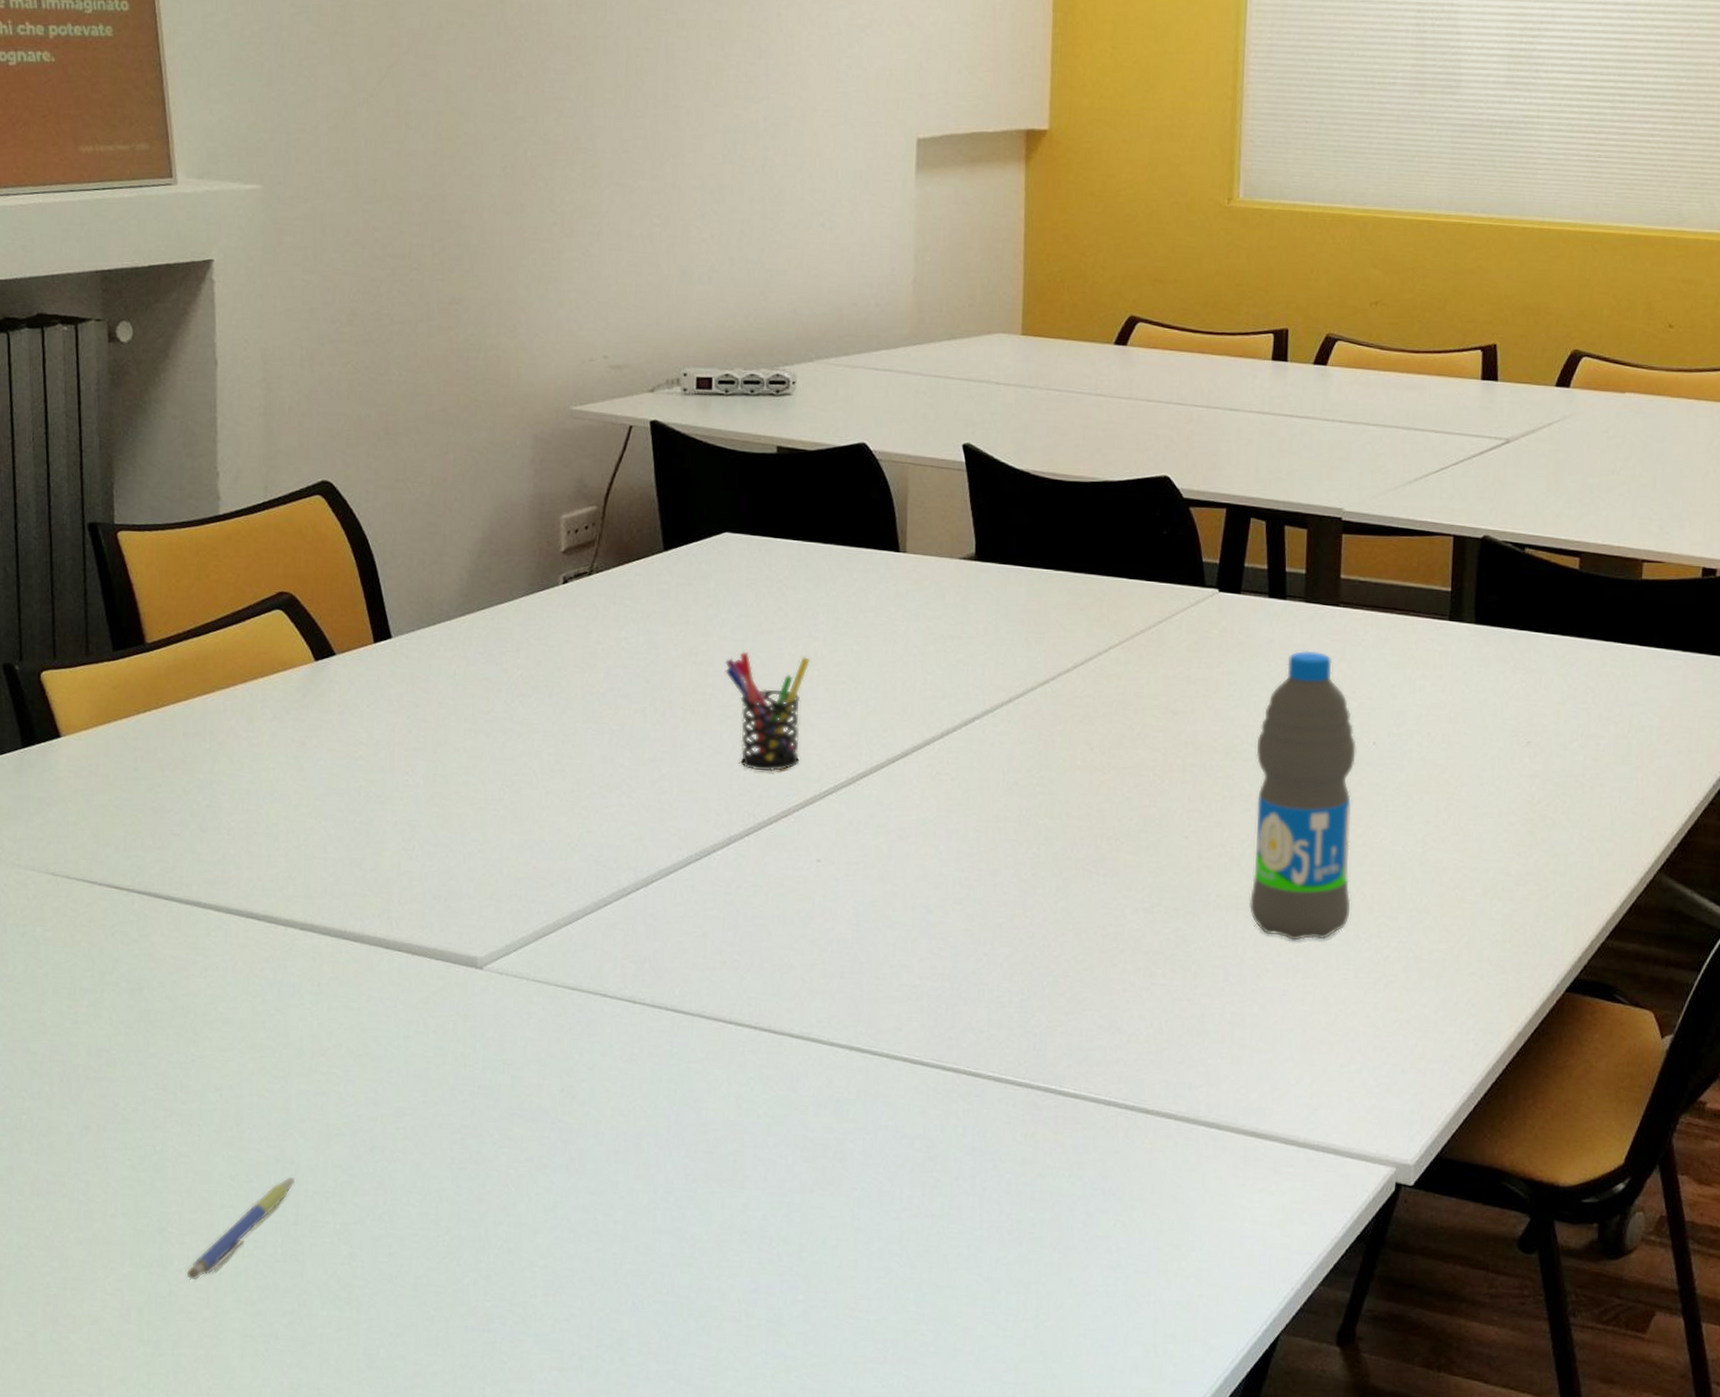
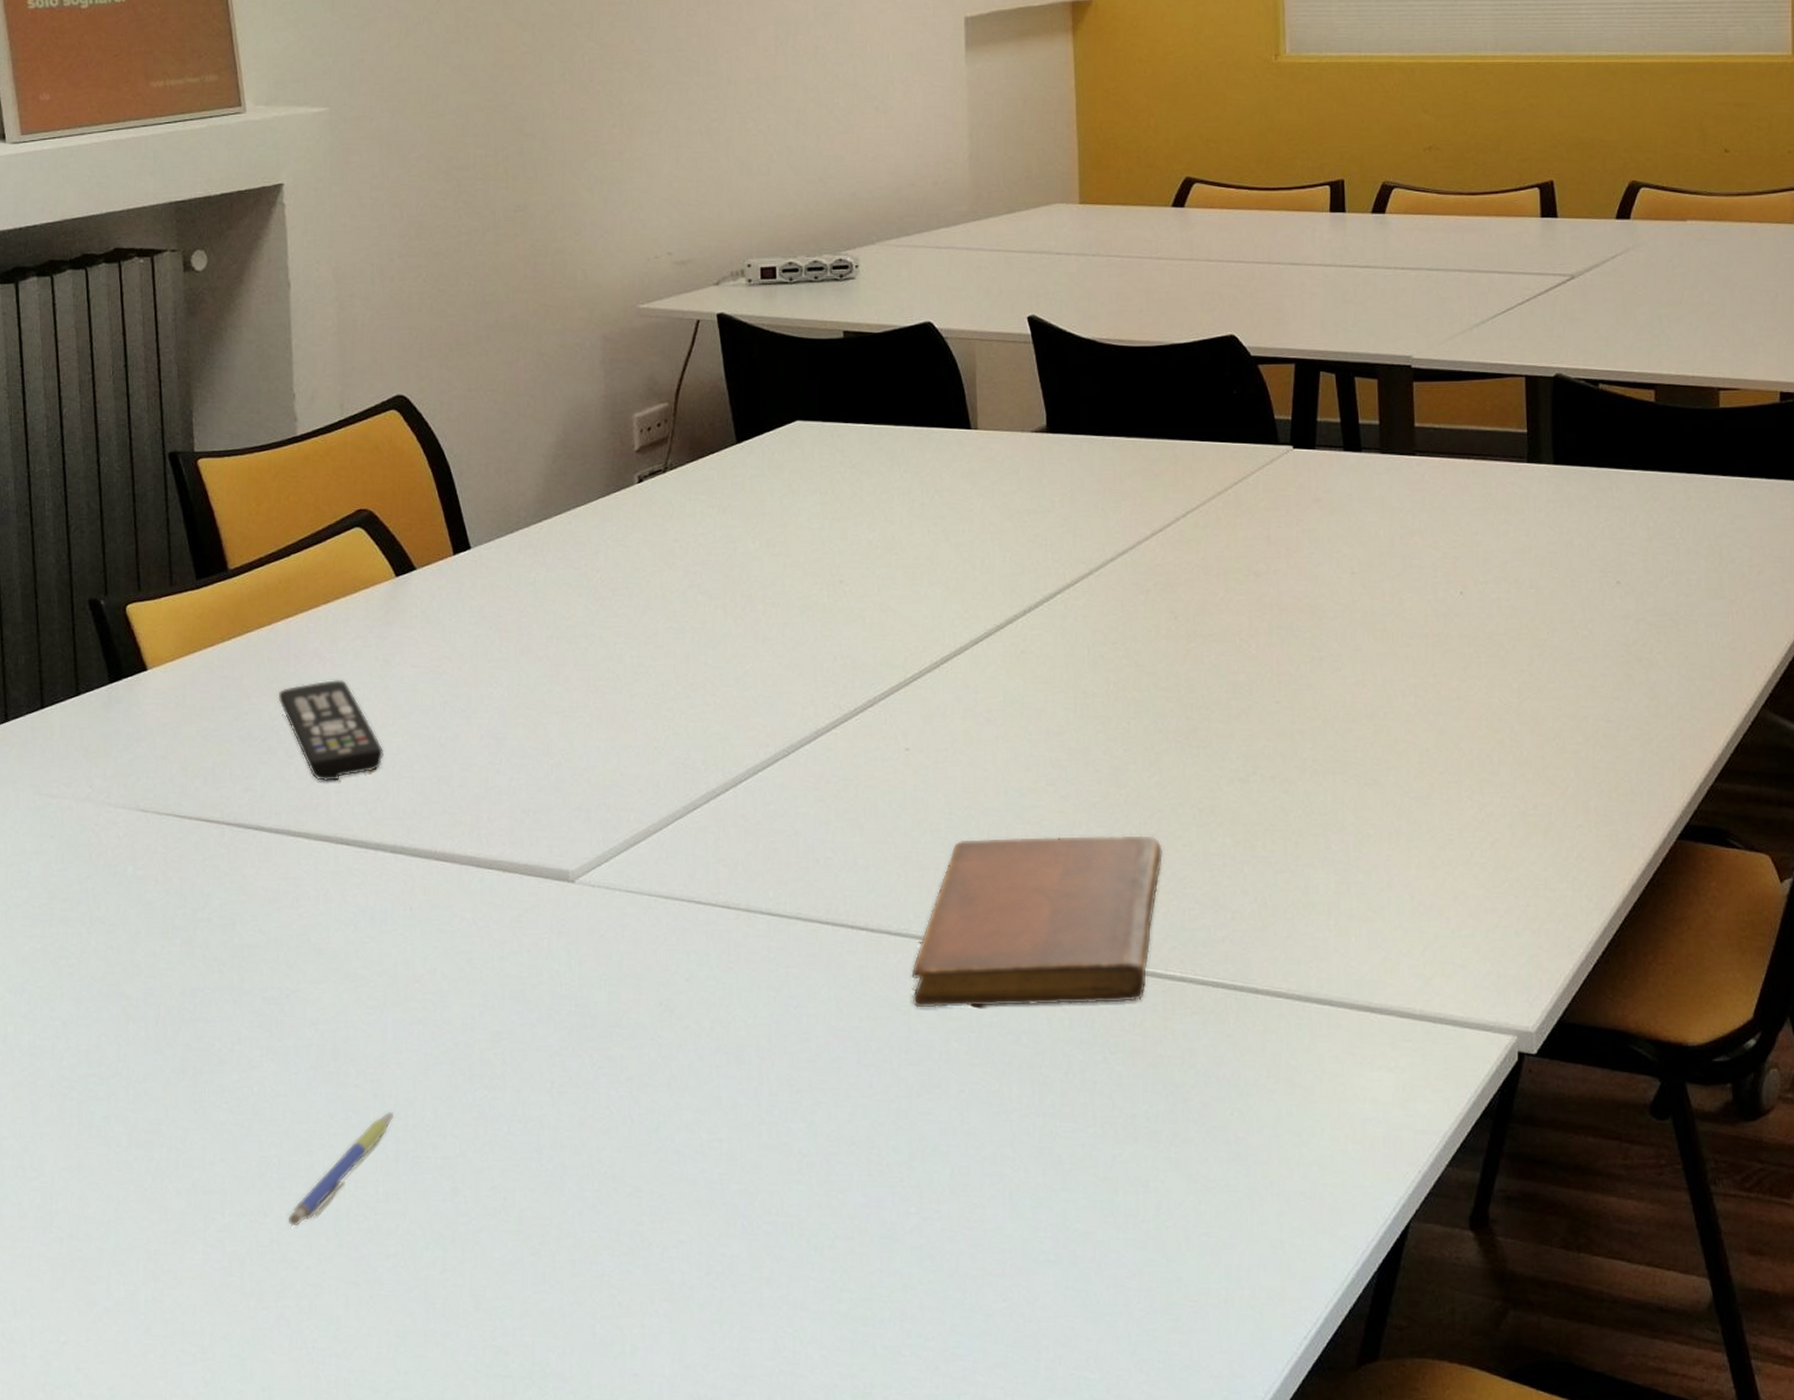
remote control: none [192,757,297,858] -> present [278,679,383,782]
pen holder: present [725,651,810,772] -> none [803,539,888,661]
notebook: none [810,950,1064,1115] -> present [911,835,1163,1008]
water bottle: present [1250,650,1357,941] -> none [1342,502,1450,803]

